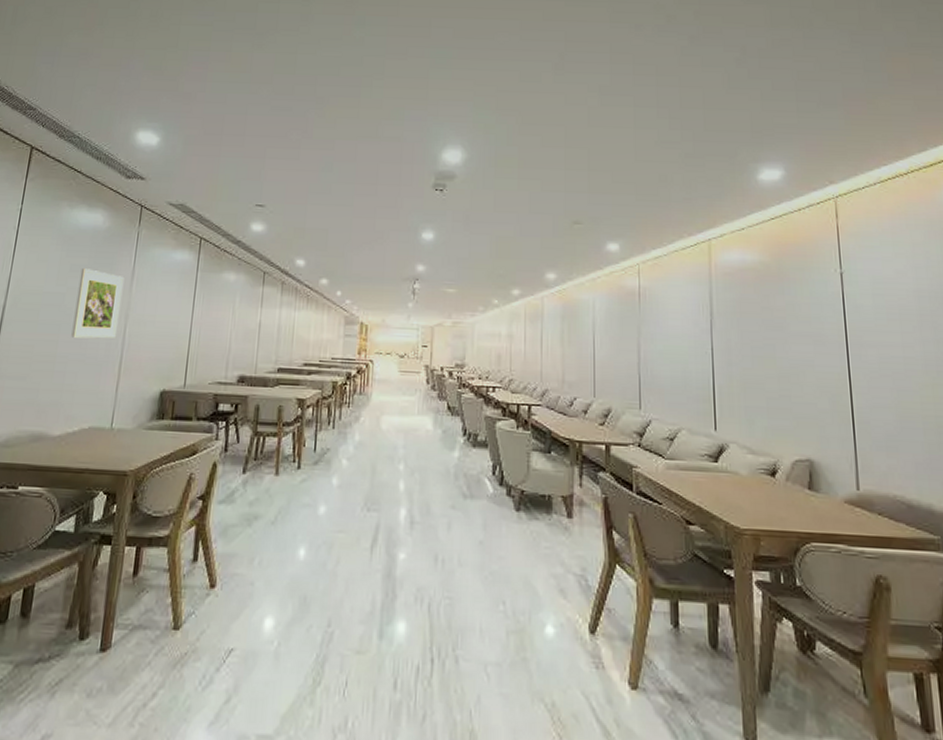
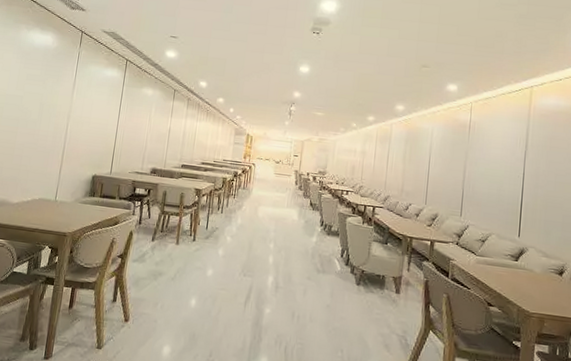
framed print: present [71,268,125,339] -> none [27,78,68,133]

